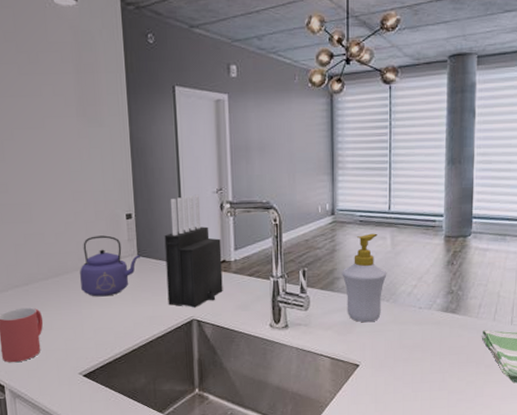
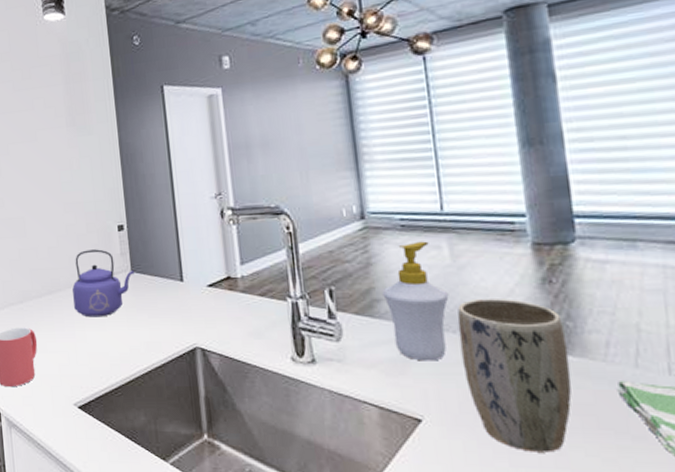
knife block: present [164,194,223,308] -> none [159,201,230,333]
plant pot: none [390,276,457,381] -> present [457,299,572,453]

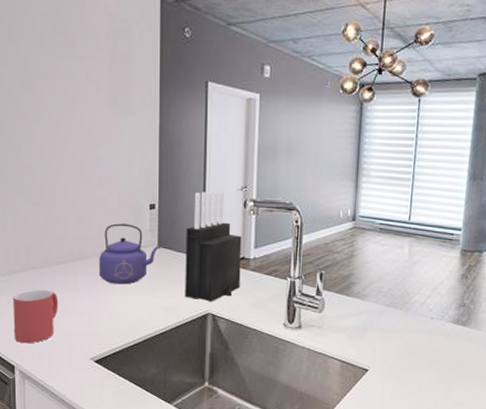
knife block: none [159,201,230,333] -> present [185,190,242,302]
soap bottle: present [382,241,449,361] -> none [358,242,402,329]
plant pot: present [457,299,572,453] -> none [402,287,468,390]

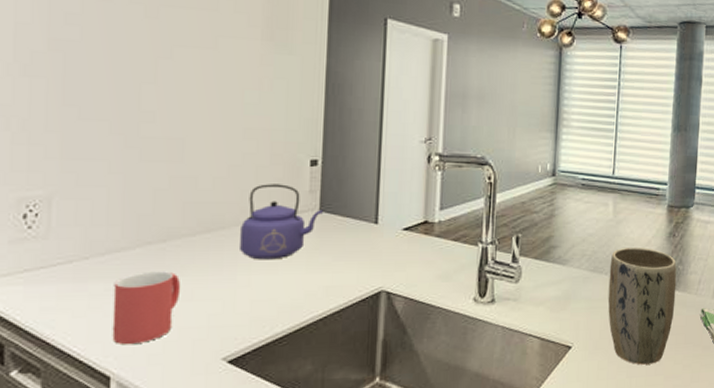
knife block: present [185,190,242,302] -> none [352,142,425,277]
plant pot: none [402,287,468,390] -> present [607,248,677,365]

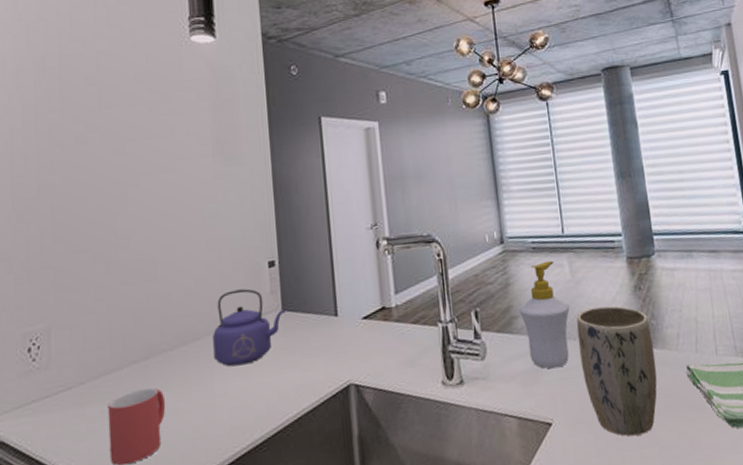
soap bottle: none [559,199,607,298] -> present [519,260,570,369]

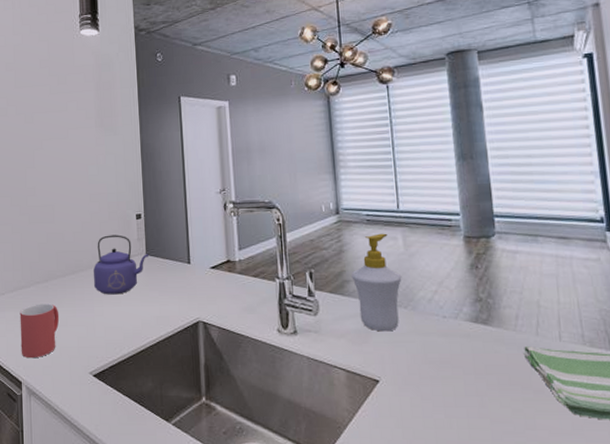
plant pot: present [576,305,658,437] -> none [408,281,491,405]

